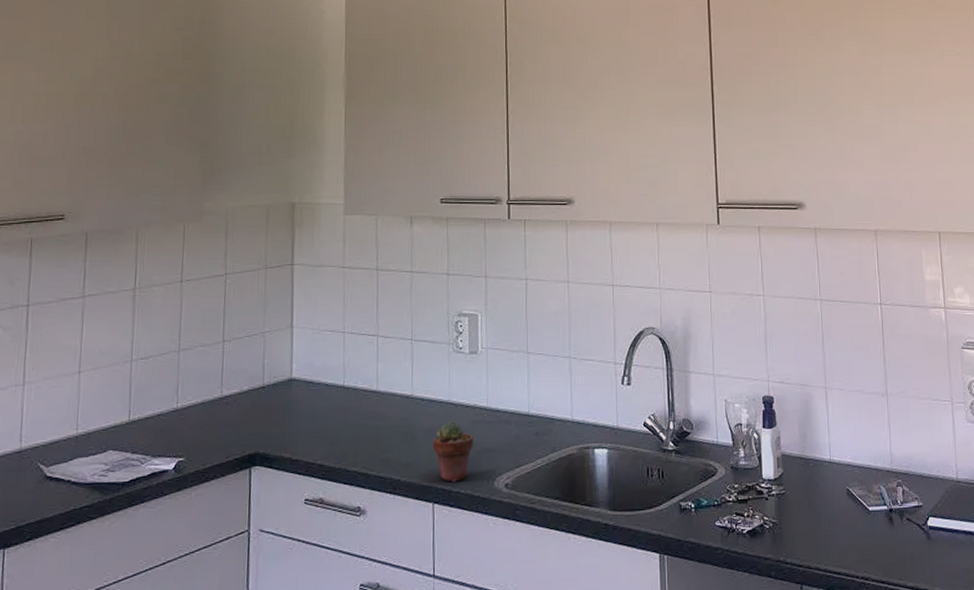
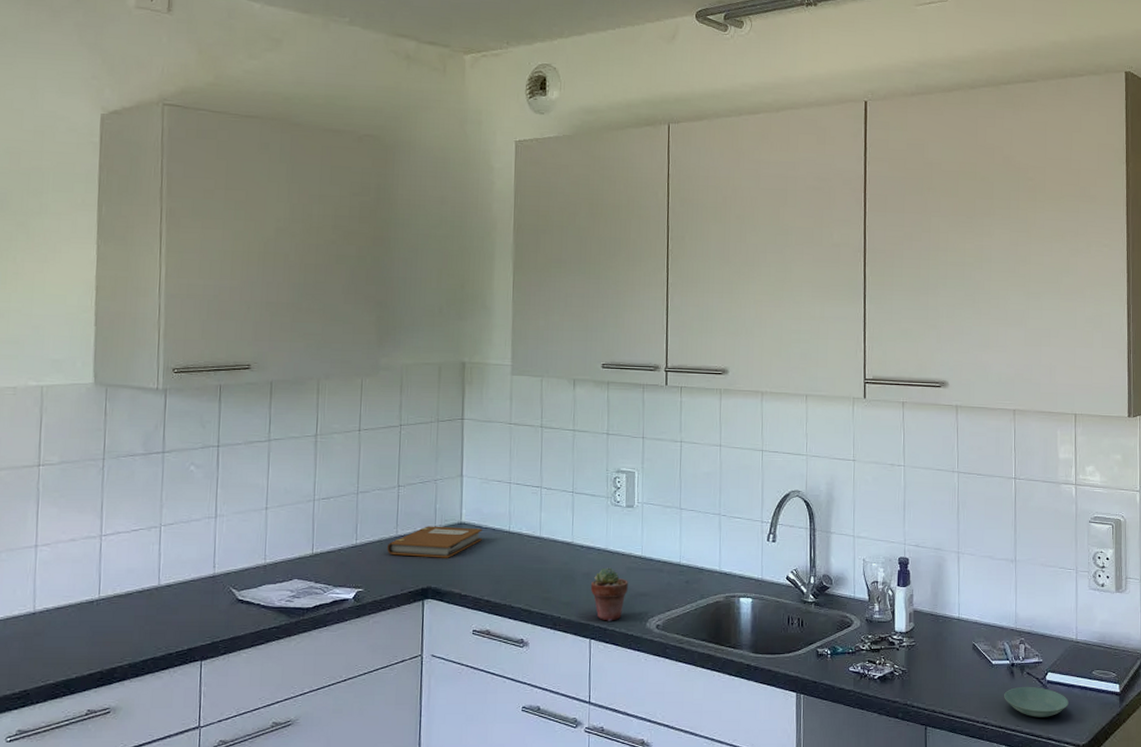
notebook: none [211,383,315,420] -> present [387,526,482,558]
saucer: none [884,533,954,569] -> present [1004,686,1069,717]

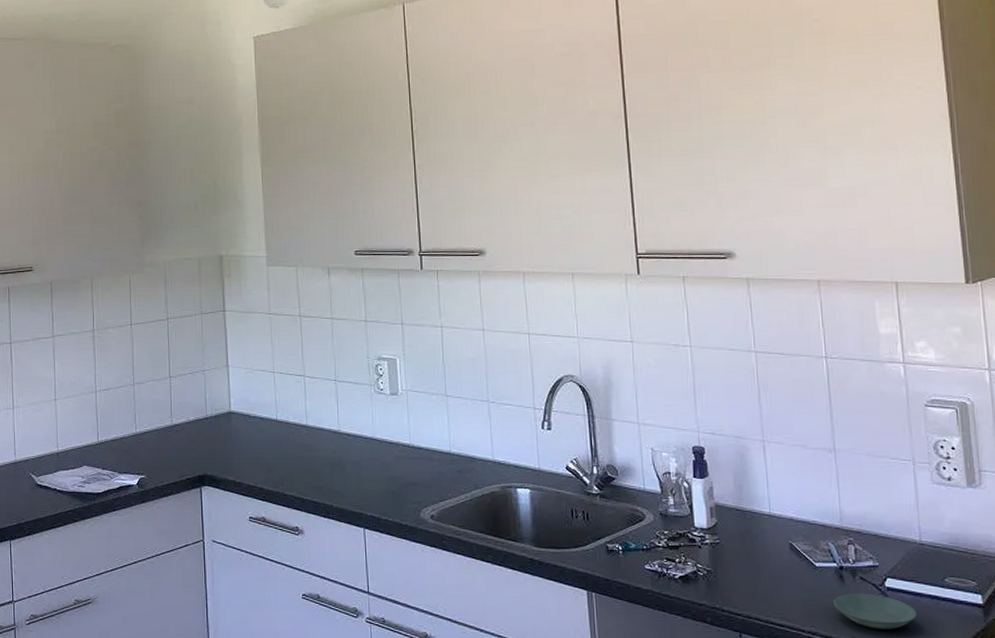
notebook: present [387,526,482,558] -> none [164,415,251,446]
potted succulent: present [590,567,628,621] -> none [360,456,399,511]

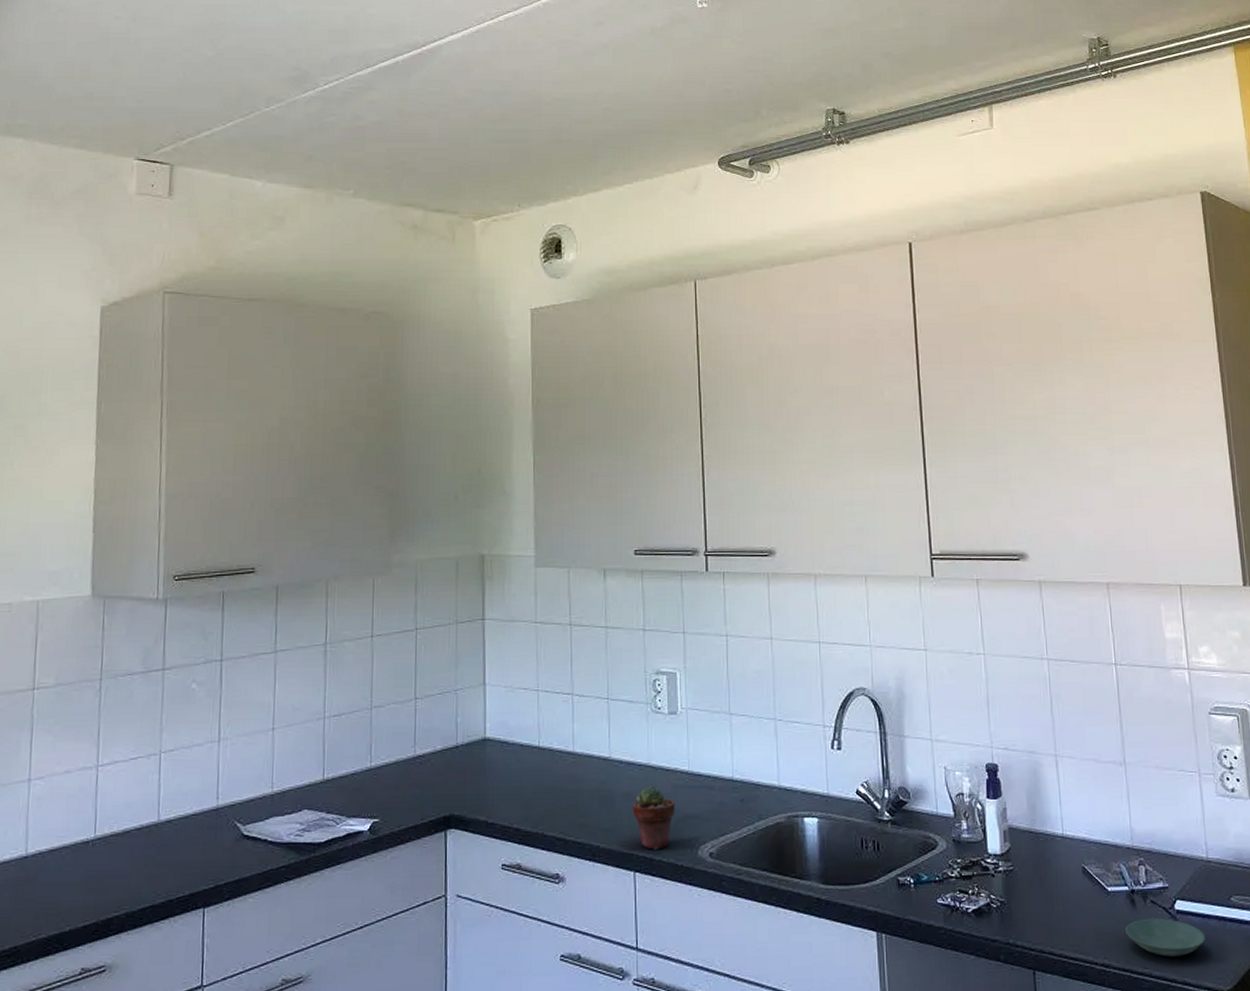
potted succulent: none [360,456,399,511] -> present [632,786,675,850]

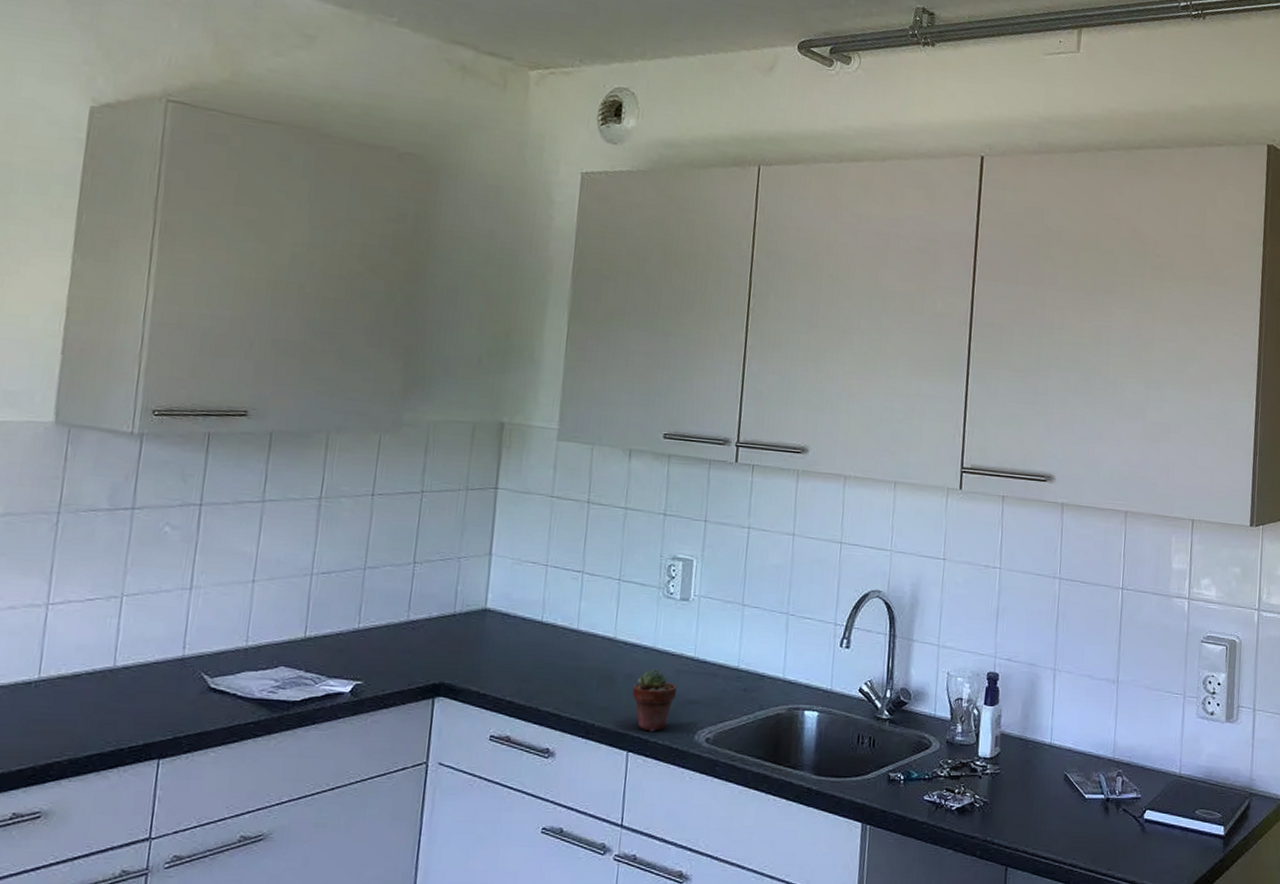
saucer: present [1125,918,1205,957] -> none [1096,824,1167,861]

